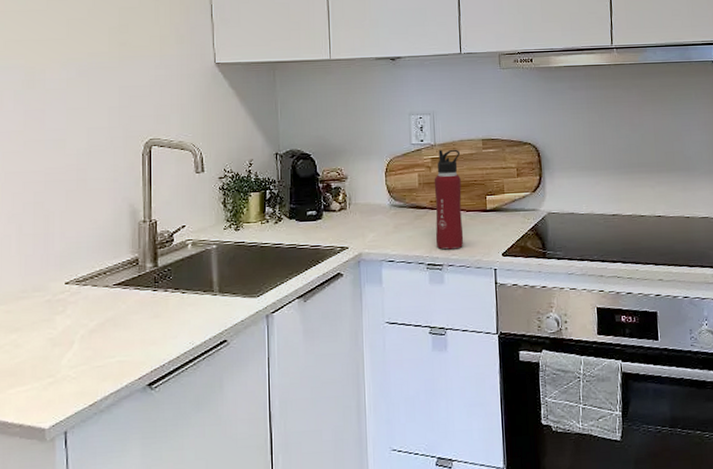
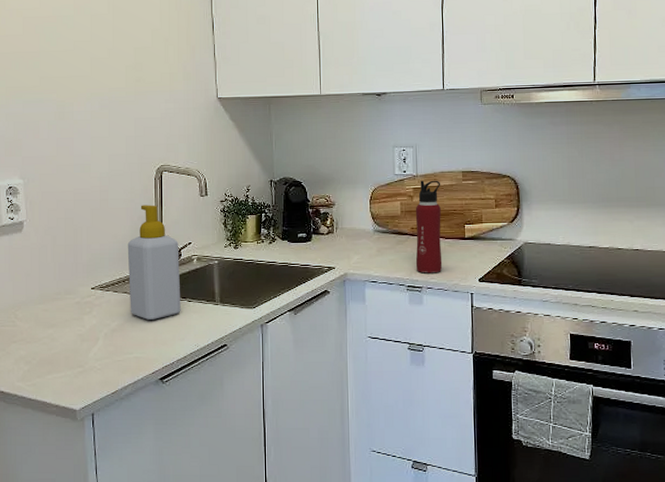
soap bottle: none [109,184,173,317] -> present [127,205,181,320]

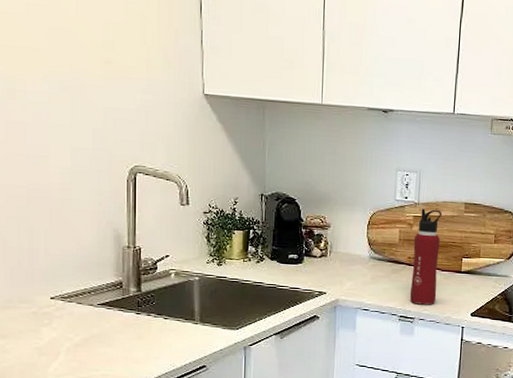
soap bottle: present [127,205,181,320] -> none [94,209,156,336]

